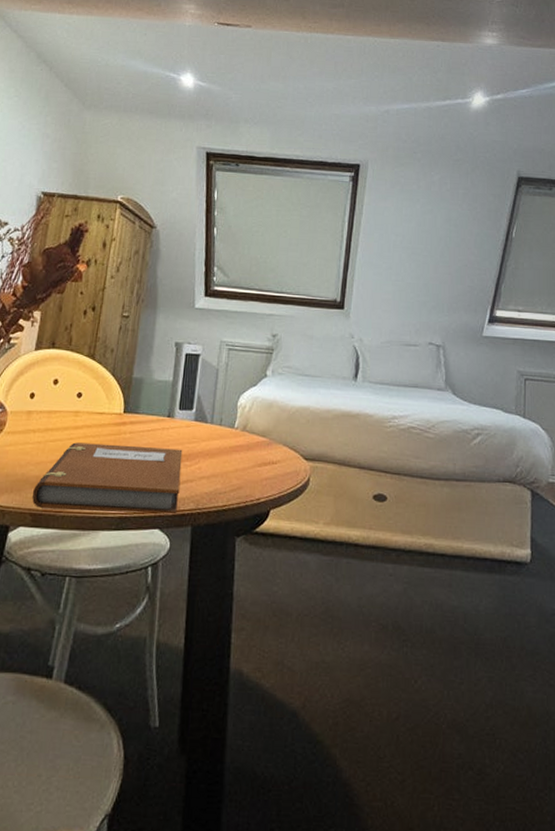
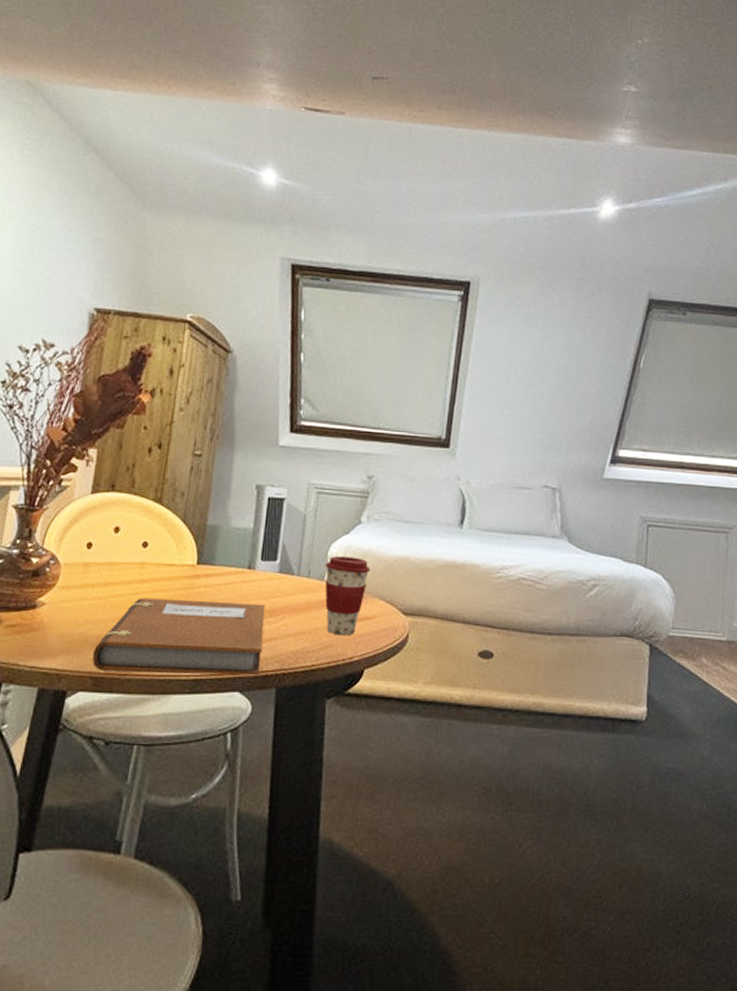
coffee cup: none [235,406,275,479] -> present [325,556,371,636]

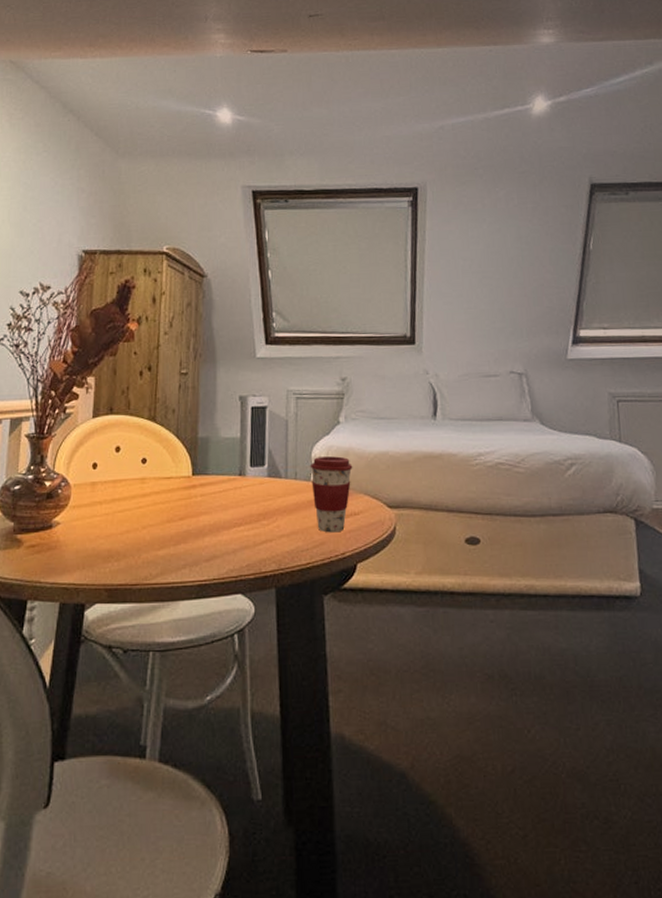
notebook: present [93,598,266,675] -> none [106,508,260,582]

